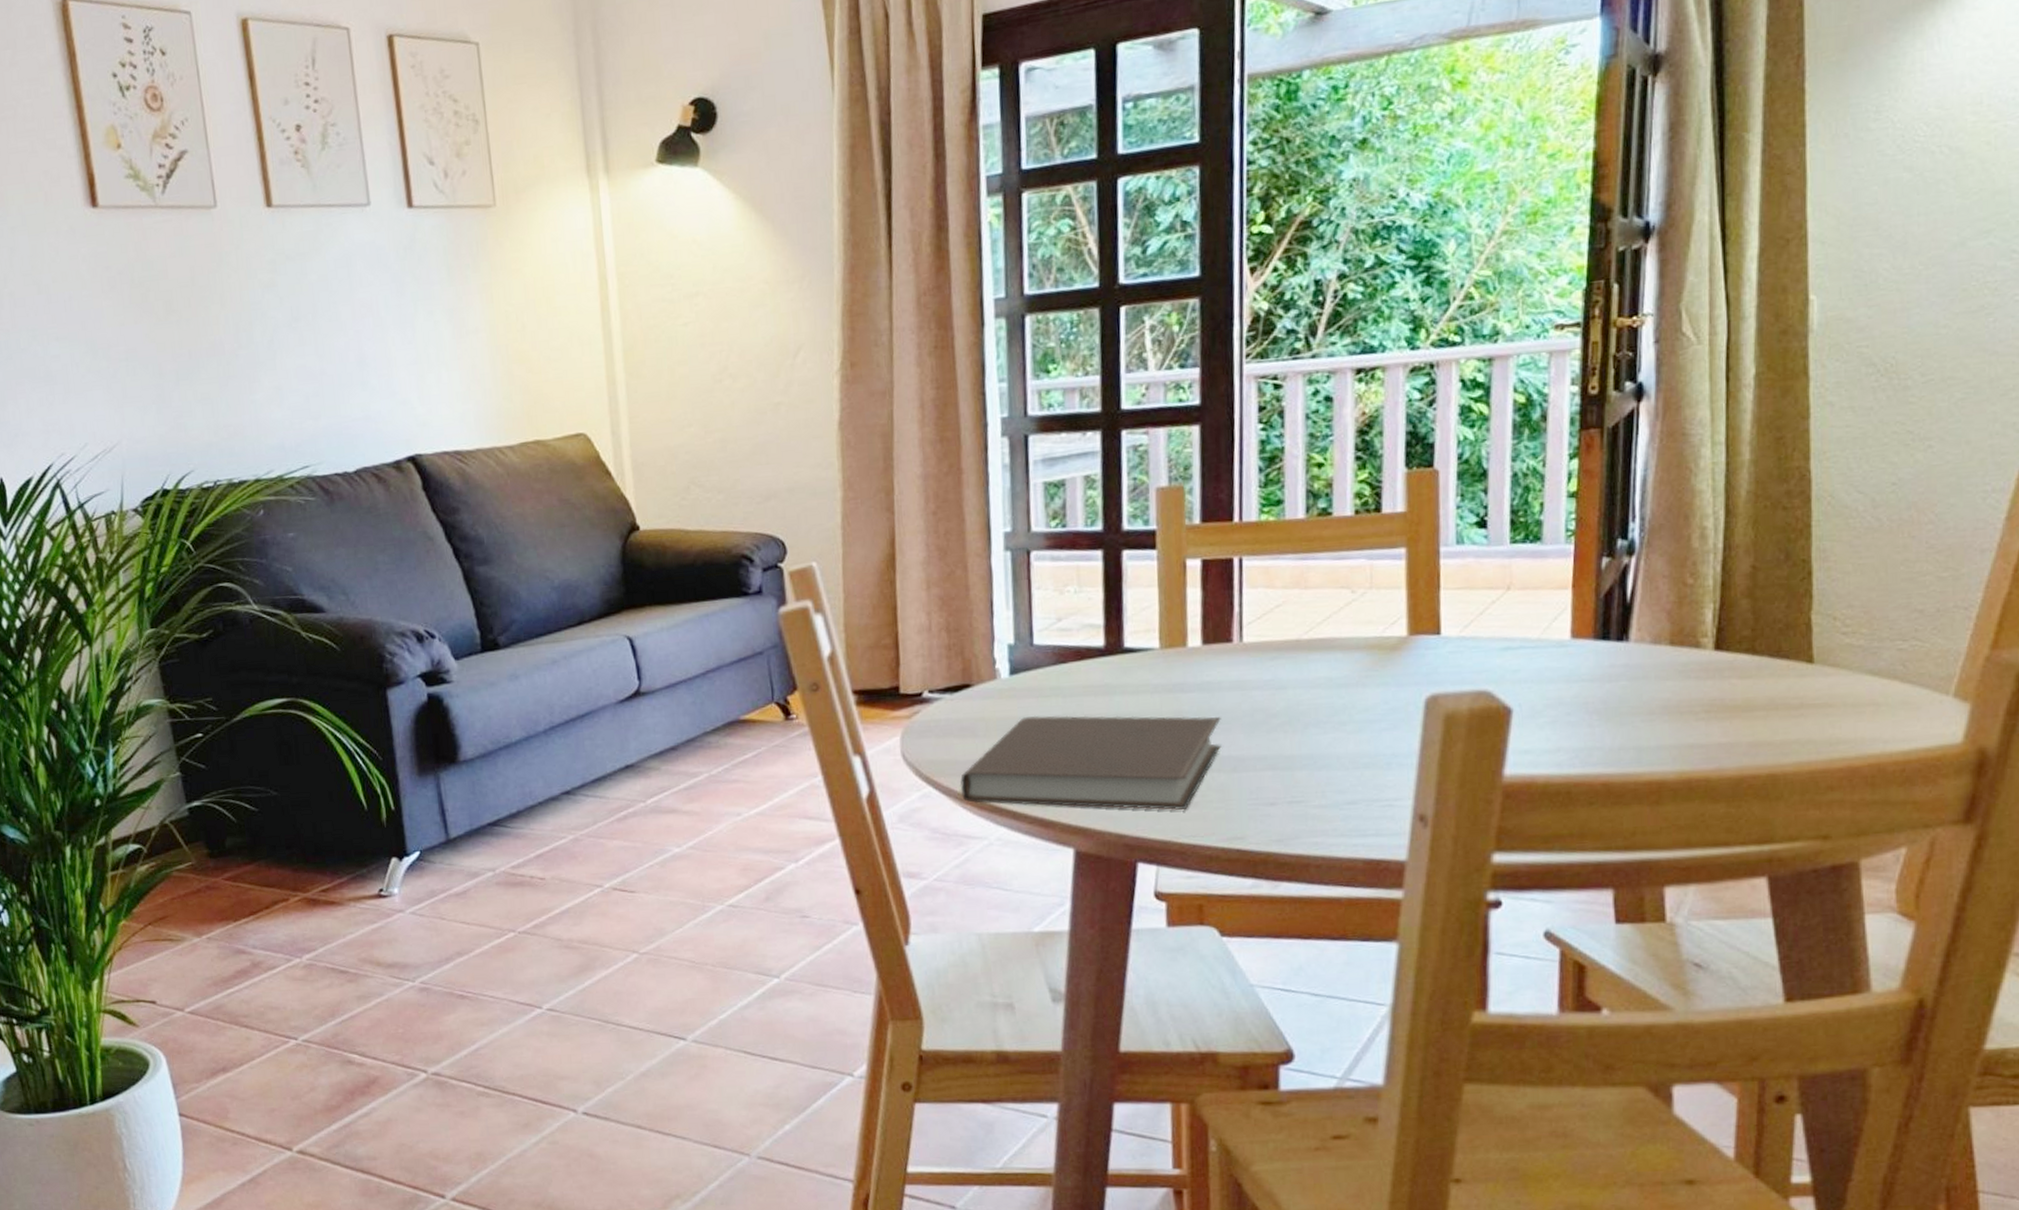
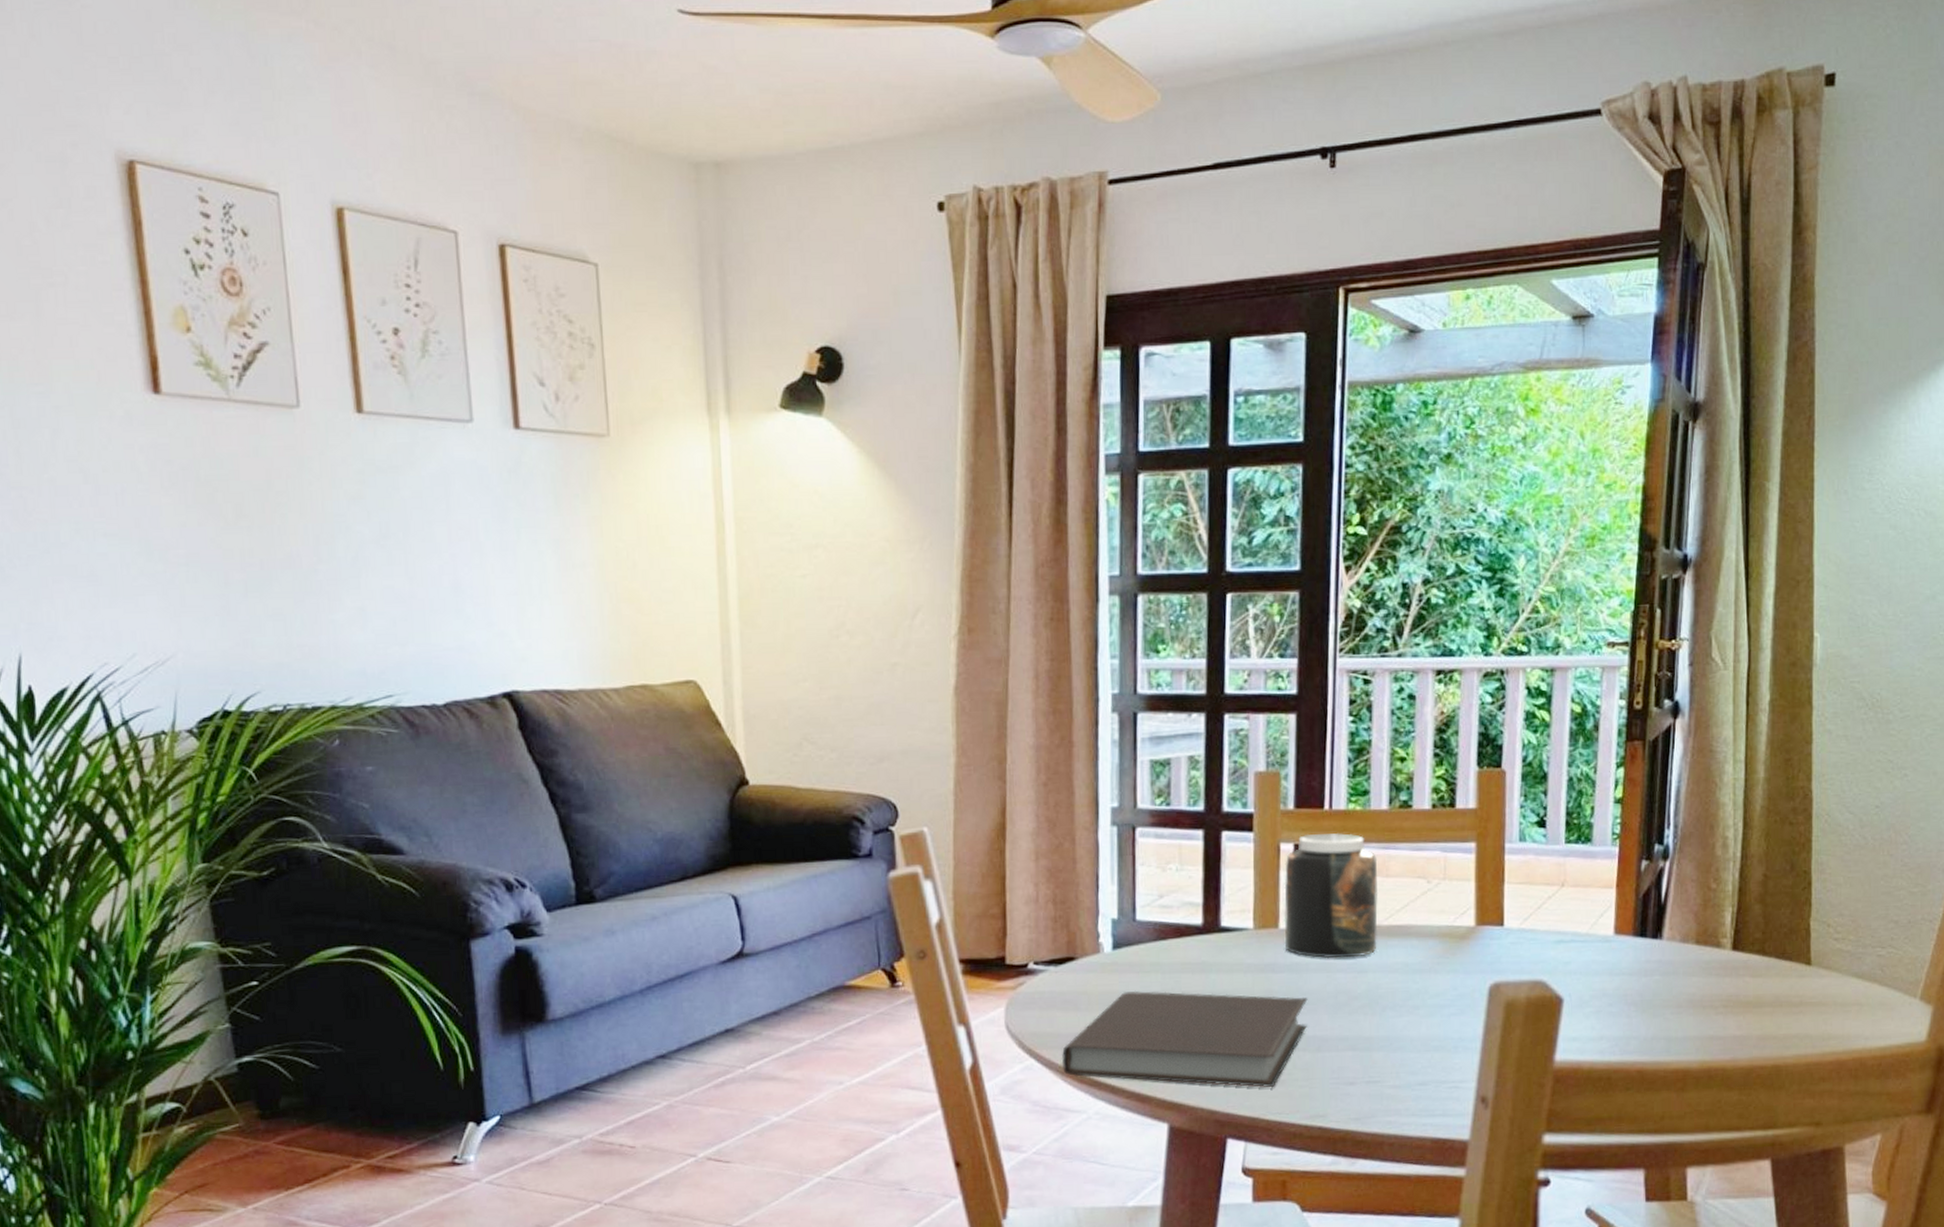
jar: none [1191,546,1297,676] -> present [1284,833,1379,959]

